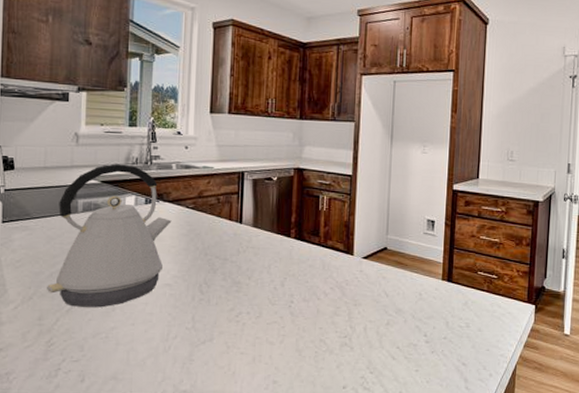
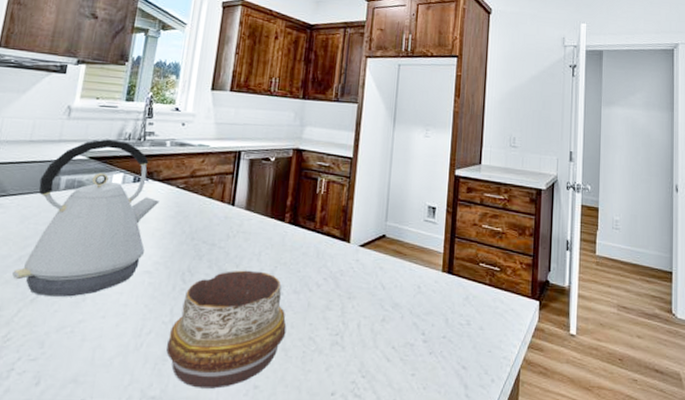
decorative bowl: none [192,281,299,384] -> present [166,270,287,389]

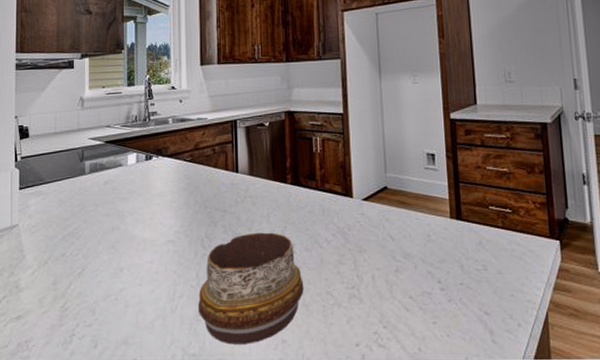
kettle: present [12,139,160,297] -> none [60,123,171,269]

